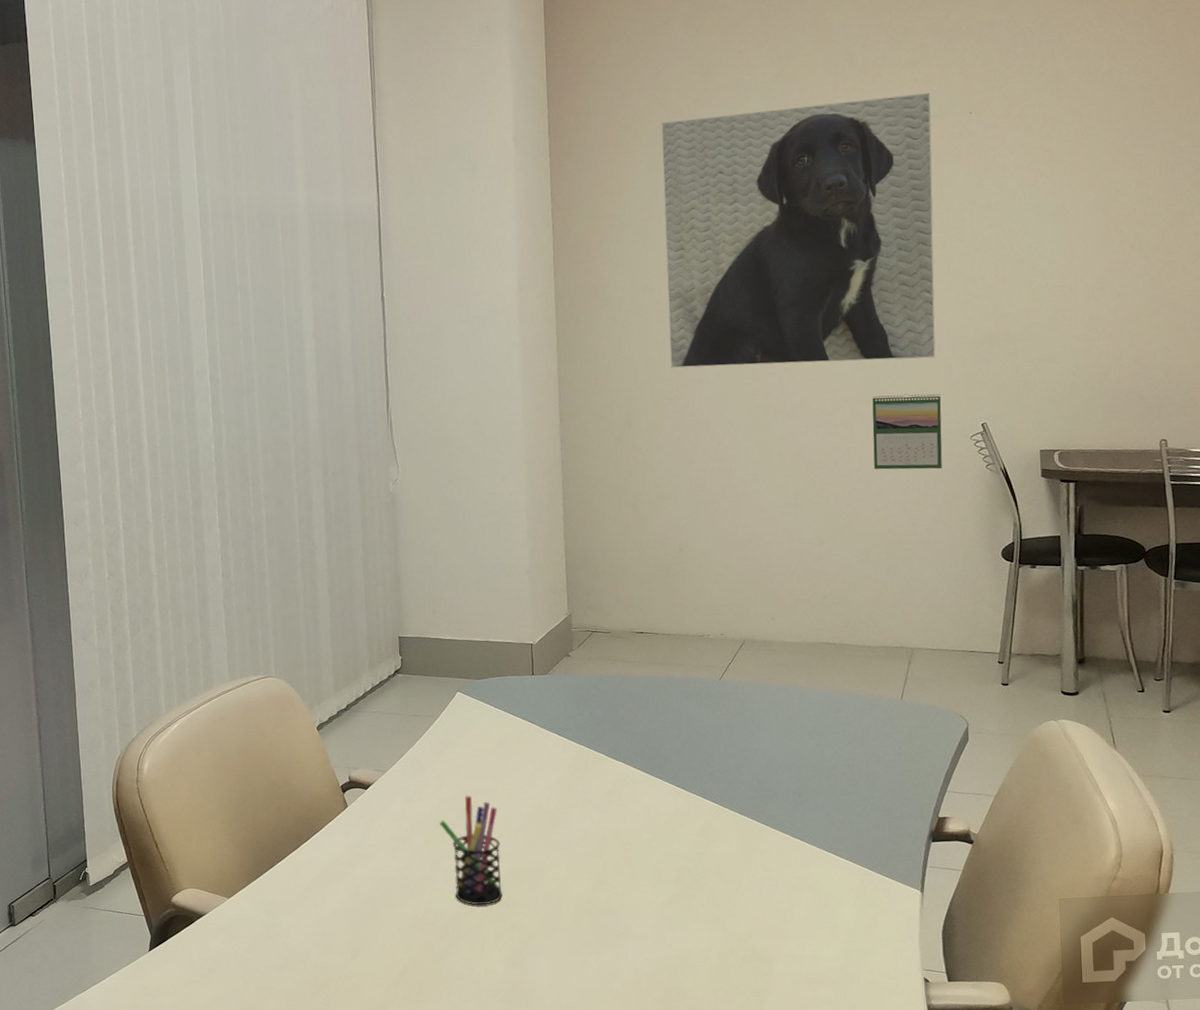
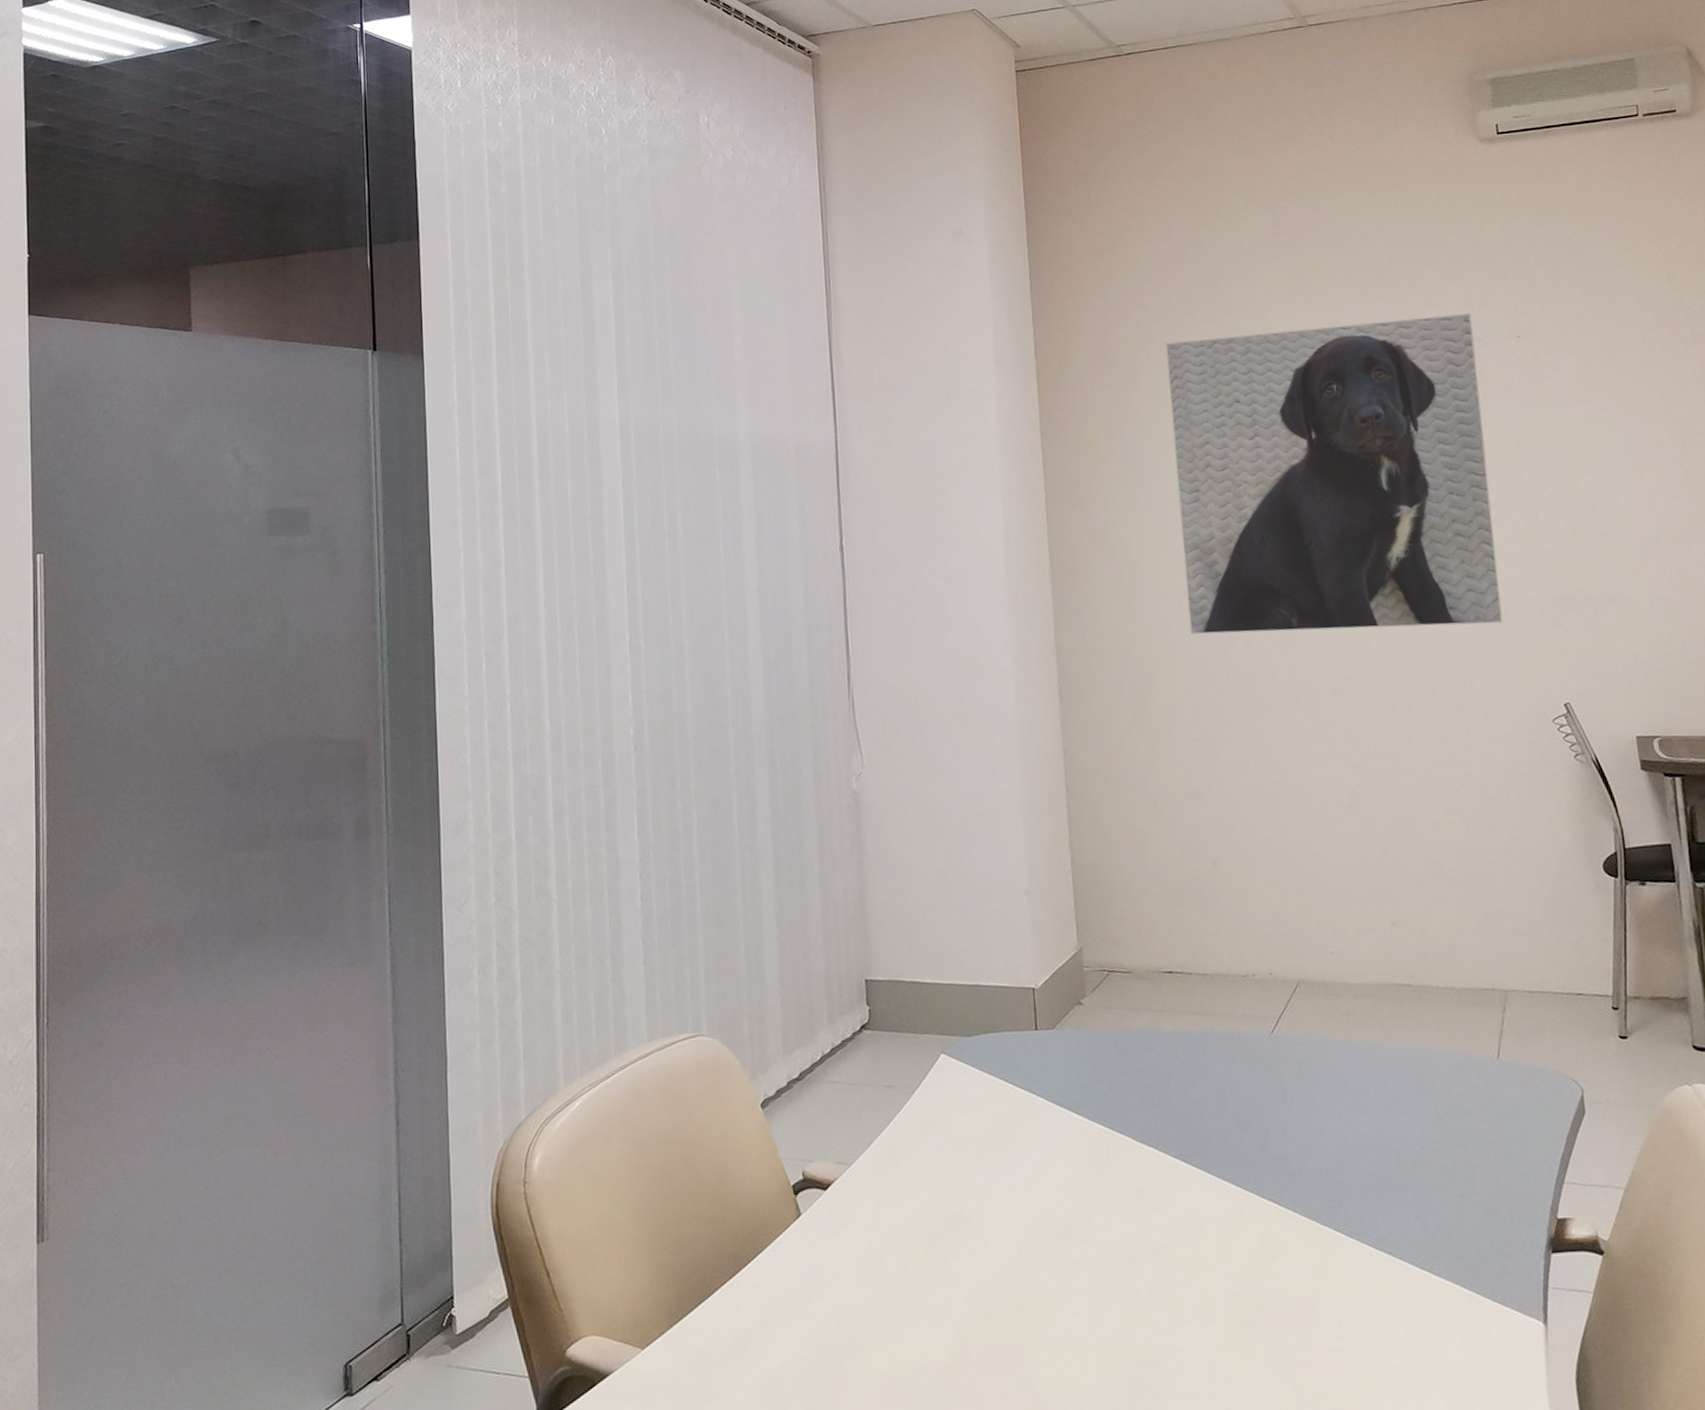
pen holder: present [440,795,503,906] -> none [921,1196,1006,1354]
calendar: present [872,393,942,470] -> none [1432,666,1523,761]

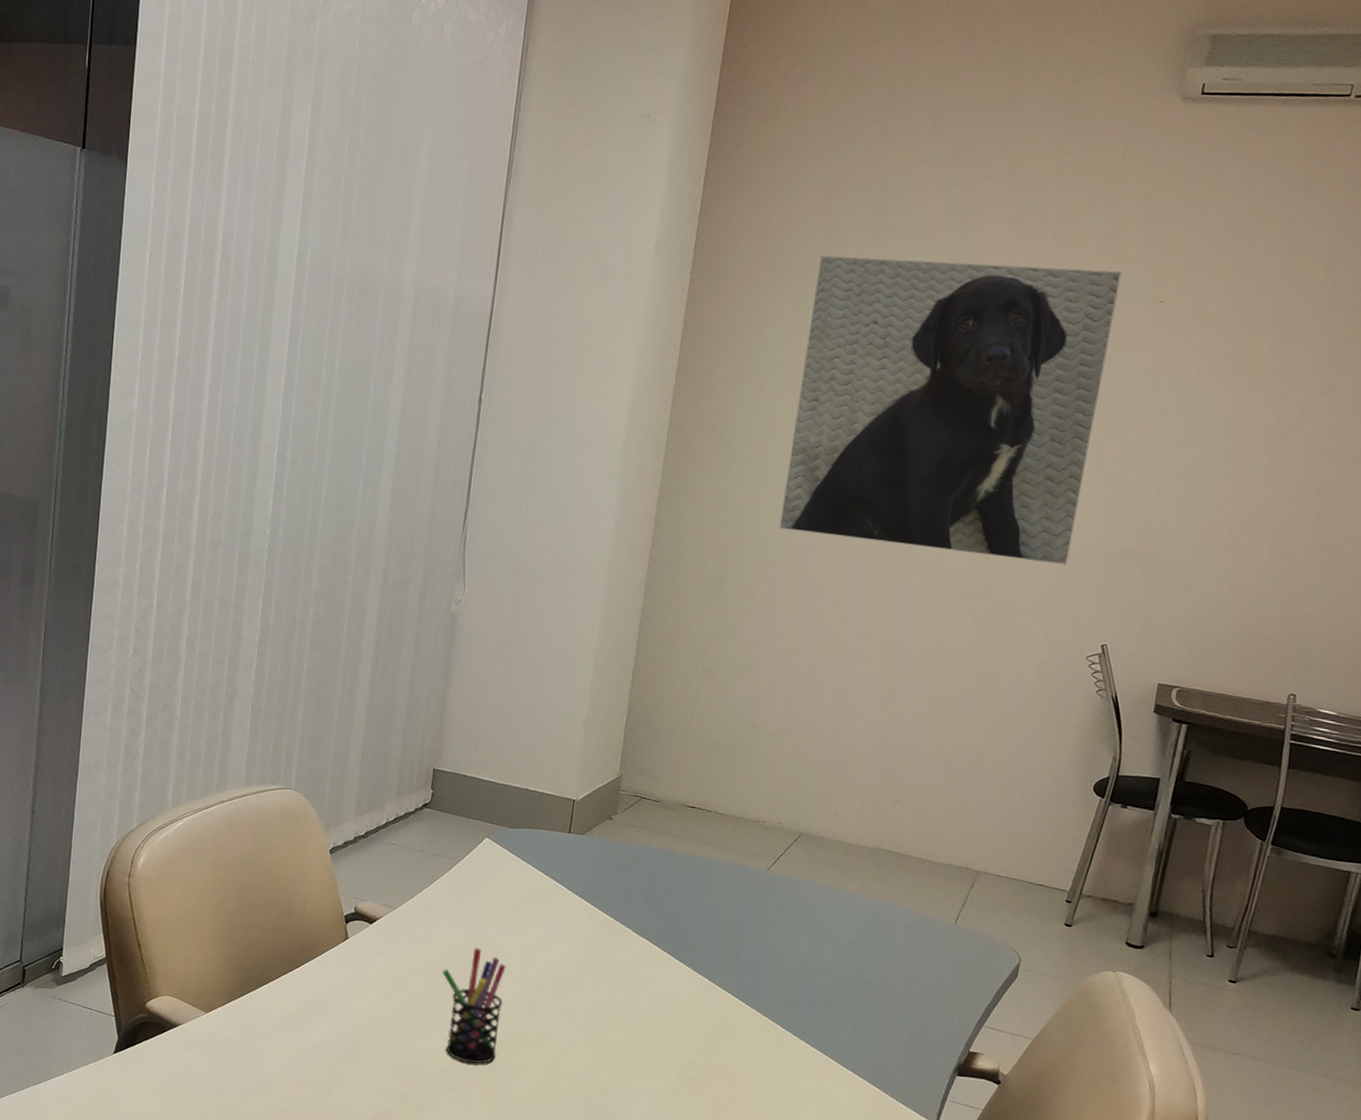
pen holder: none [921,1196,1006,1354] -> present [442,947,506,1065]

